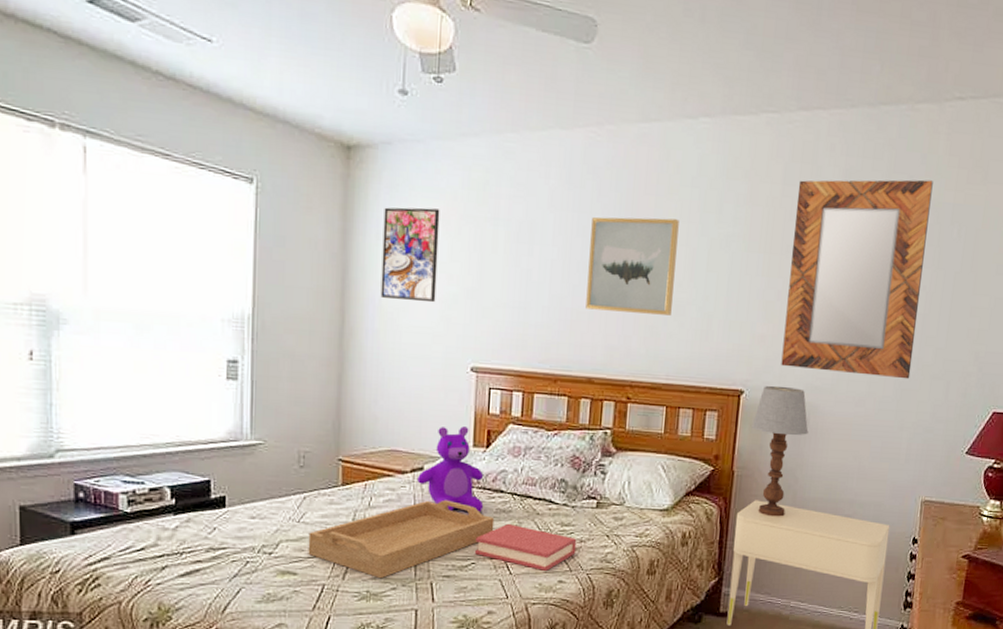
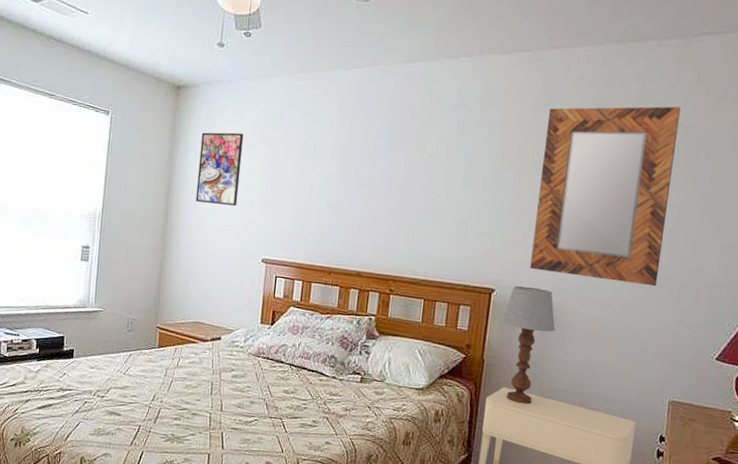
serving tray: present [308,499,495,579] -> none [130,364,275,426]
teddy bear: present [418,426,484,512] -> none [216,306,268,378]
hardback book: present [475,523,577,571] -> none [258,389,343,432]
wall art: present [586,216,679,316] -> none [357,139,440,222]

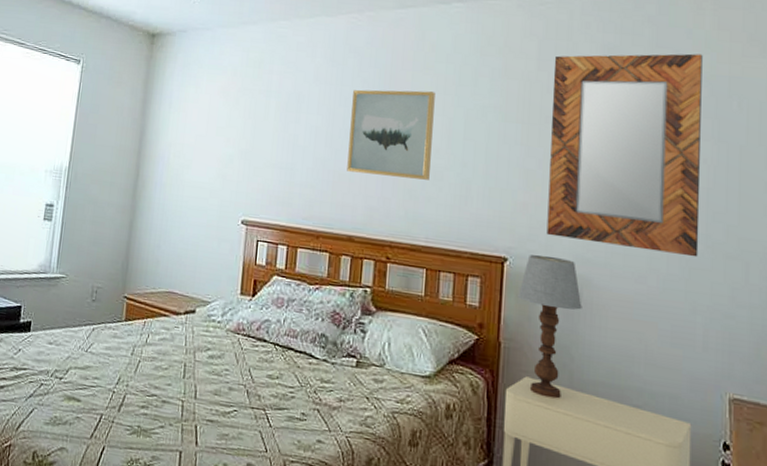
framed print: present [195,132,244,207] -> none [169,82,222,162]
wall art: none [357,139,440,222] -> present [347,89,435,180]

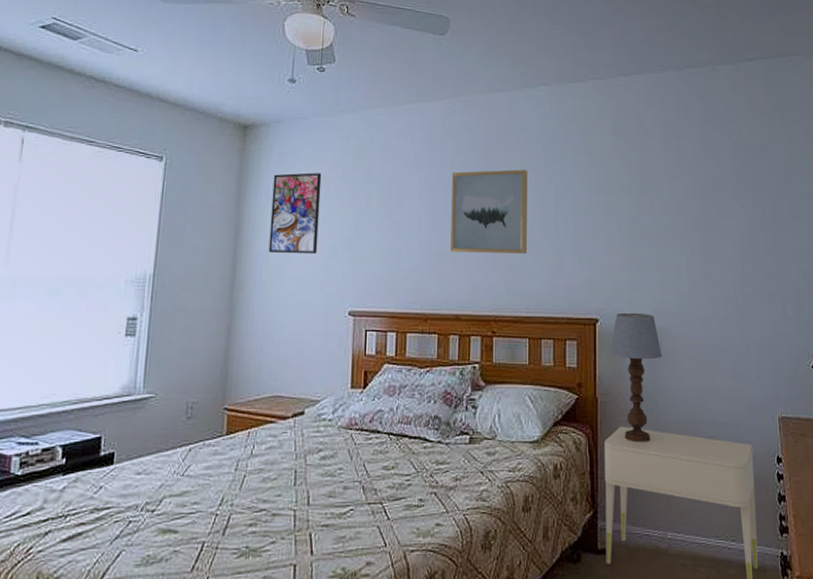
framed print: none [169,82,222,162] -> present [268,173,322,255]
home mirror: present [546,53,703,257] -> none [626,125,748,300]

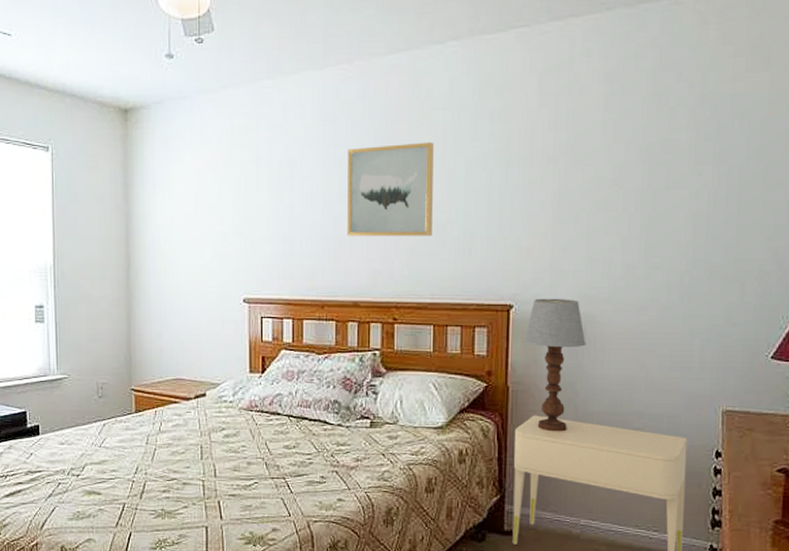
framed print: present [268,173,322,255] -> none [159,156,208,242]

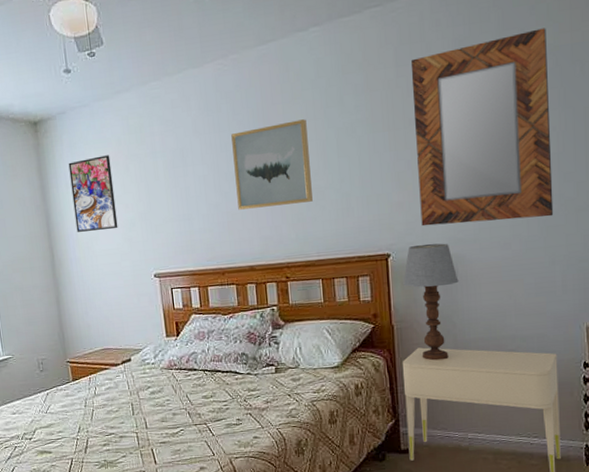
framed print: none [159,156,208,242] -> present [68,155,118,232]
home mirror: none [551,73,706,283] -> present [410,28,554,227]

